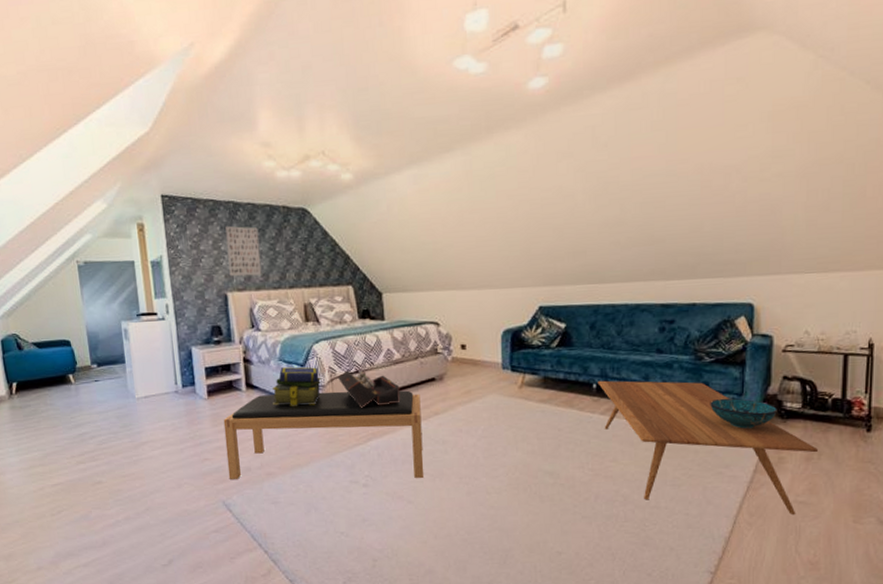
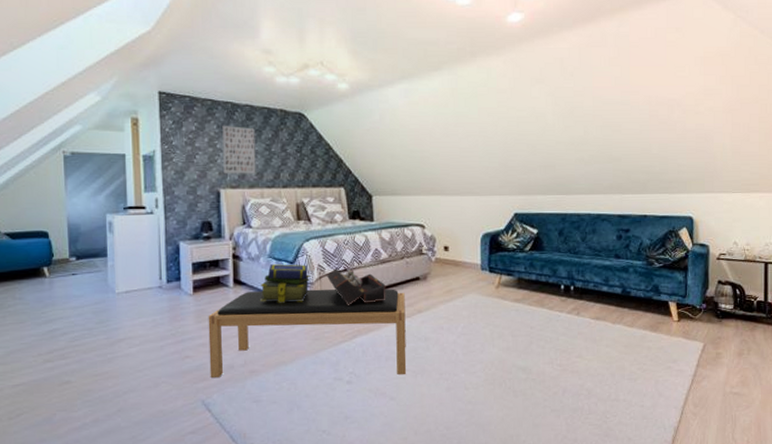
coffee table: present [598,380,818,515] -> none [565,282,747,406]
decorative bowl: present [710,398,777,429] -> none [660,299,714,327]

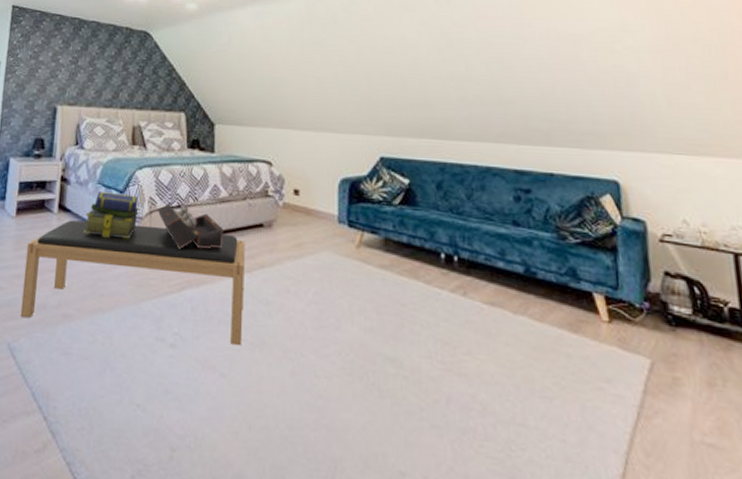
wall art: present [222,125,256,174] -> none [63,40,99,92]

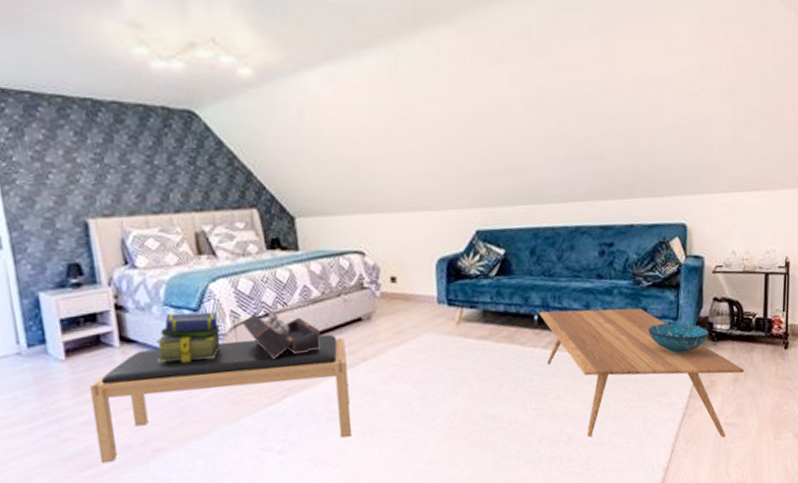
coffee table: none [446,250,721,463] -> present [539,307,744,438]
decorative bowl: none [579,290,663,334] -> present [648,323,709,354]

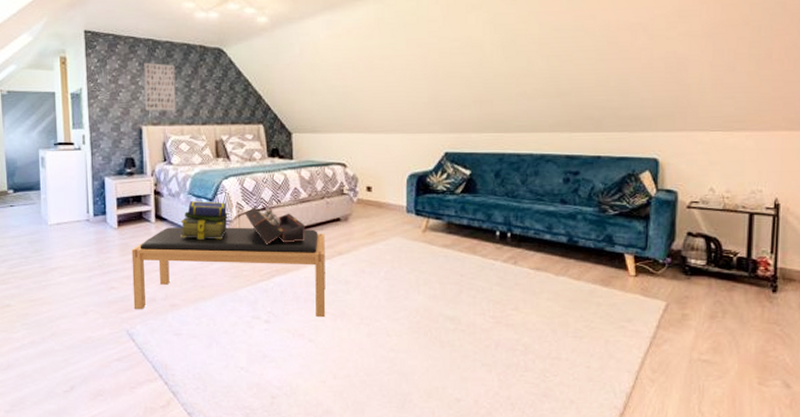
wall art: none [81,130,136,198] -> present [144,62,176,111]
coffee table: present [539,307,744,438] -> none [501,228,722,374]
decorative bowl: present [648,323,709,354] -> none [613,251,681,283]

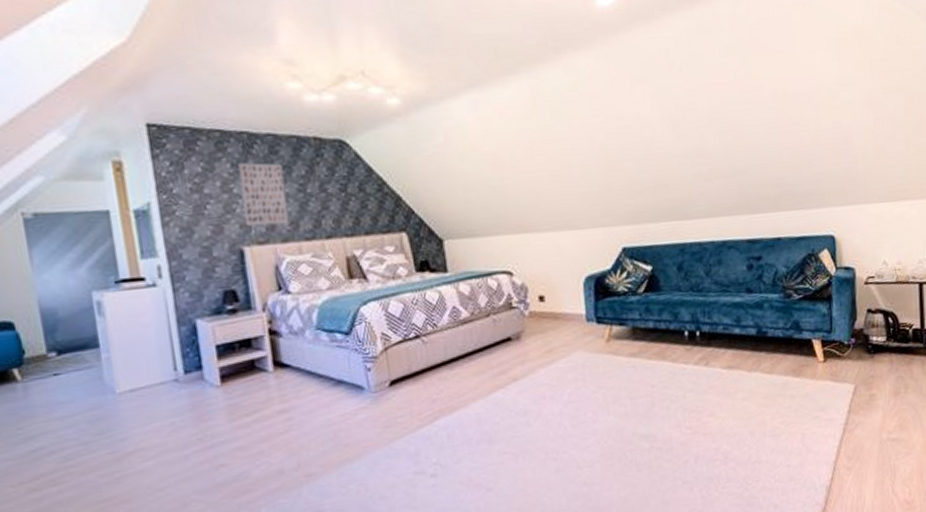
bench: present [131,227,326,317] -> none [243,354,503,488]
stack of books: present [180,201,229,240] -> none [308,334,373,386]
decorative box: present [244,207,306,244] -> none [392,335,472,380]

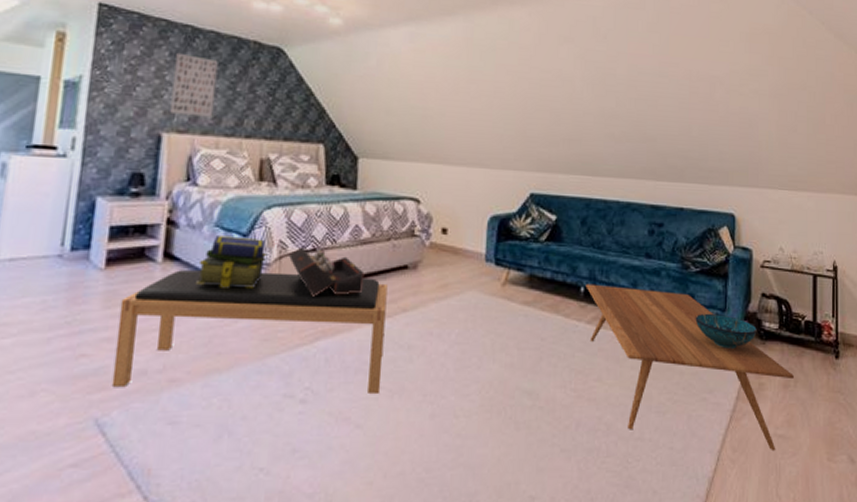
bench: none [243,354,503,488] -> present [111,270,388,393]
stack of books: none [308,334,373,386] -> present [196,236,268,289]
decorative box: none [392,335,472,380] -> present [288,247,365,296]
coffee table: none [689,321,904,456] -> present [586,283,794,451]
decorative bowl: none [801,336,865,368] -> present [695,313,757,349]

